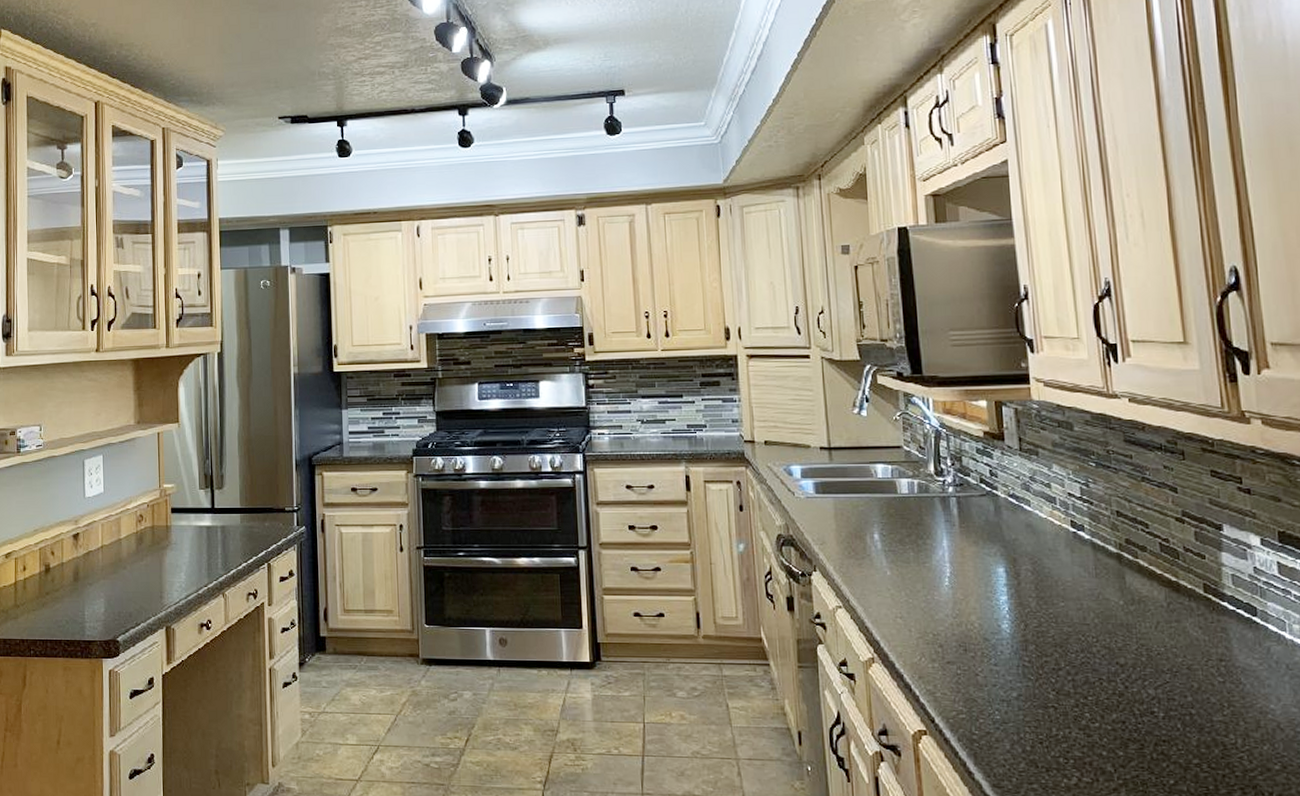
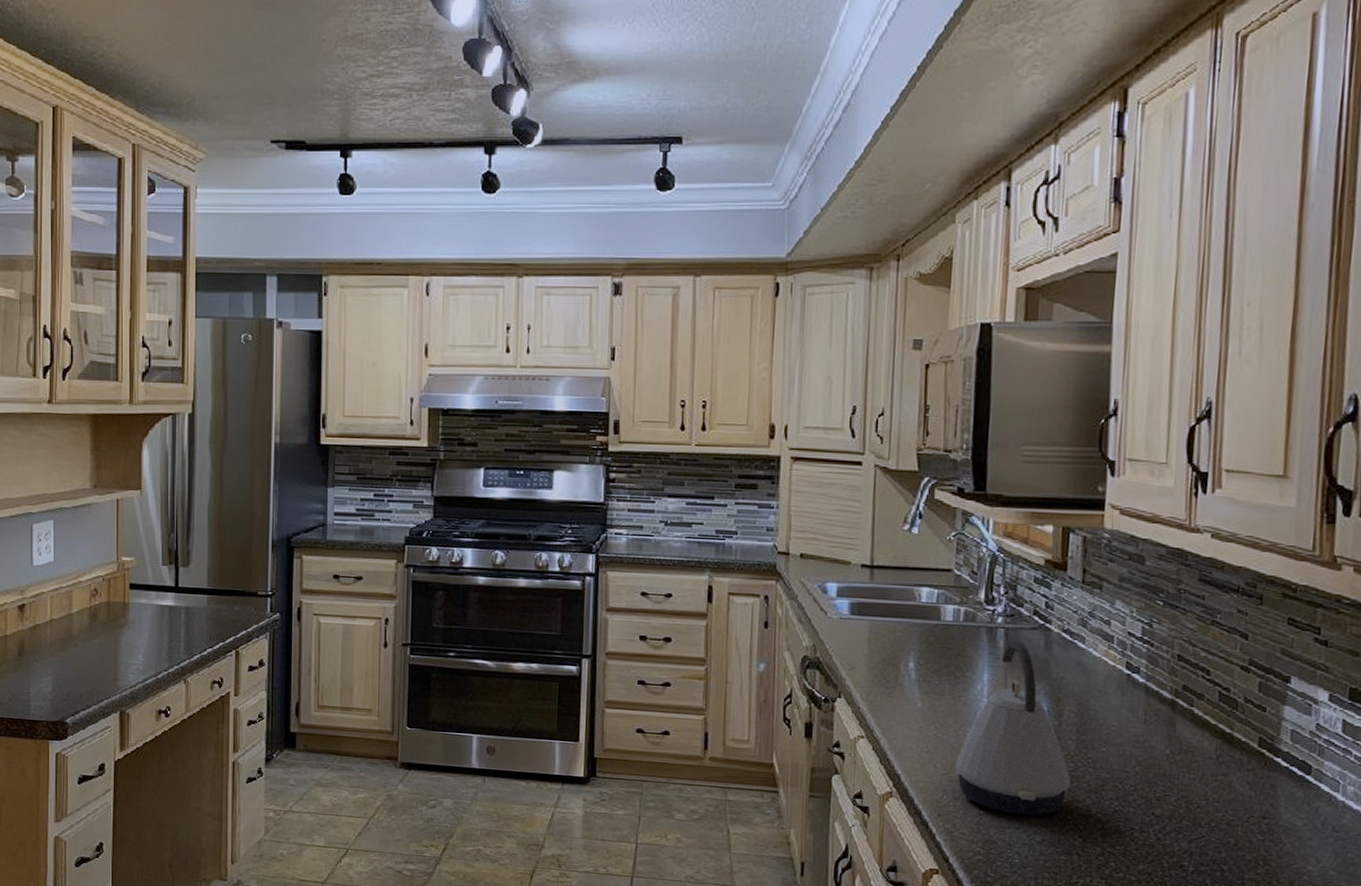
kettle: none [928,507,1037,672] -> present [954,640,1071,816]

